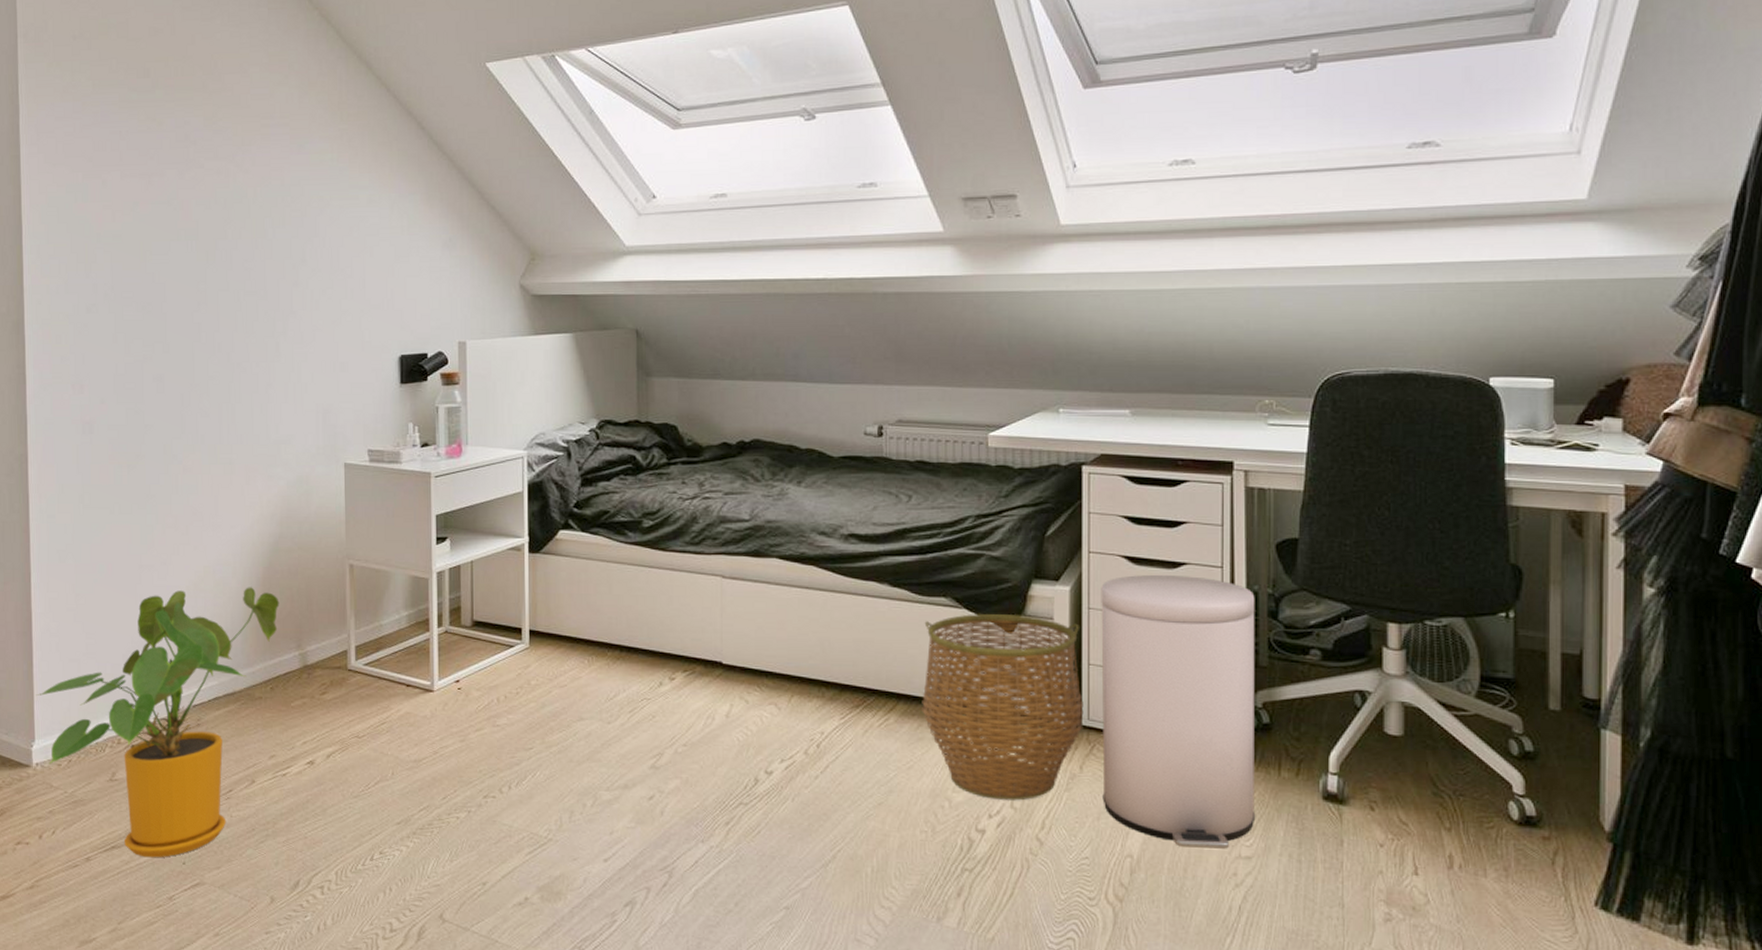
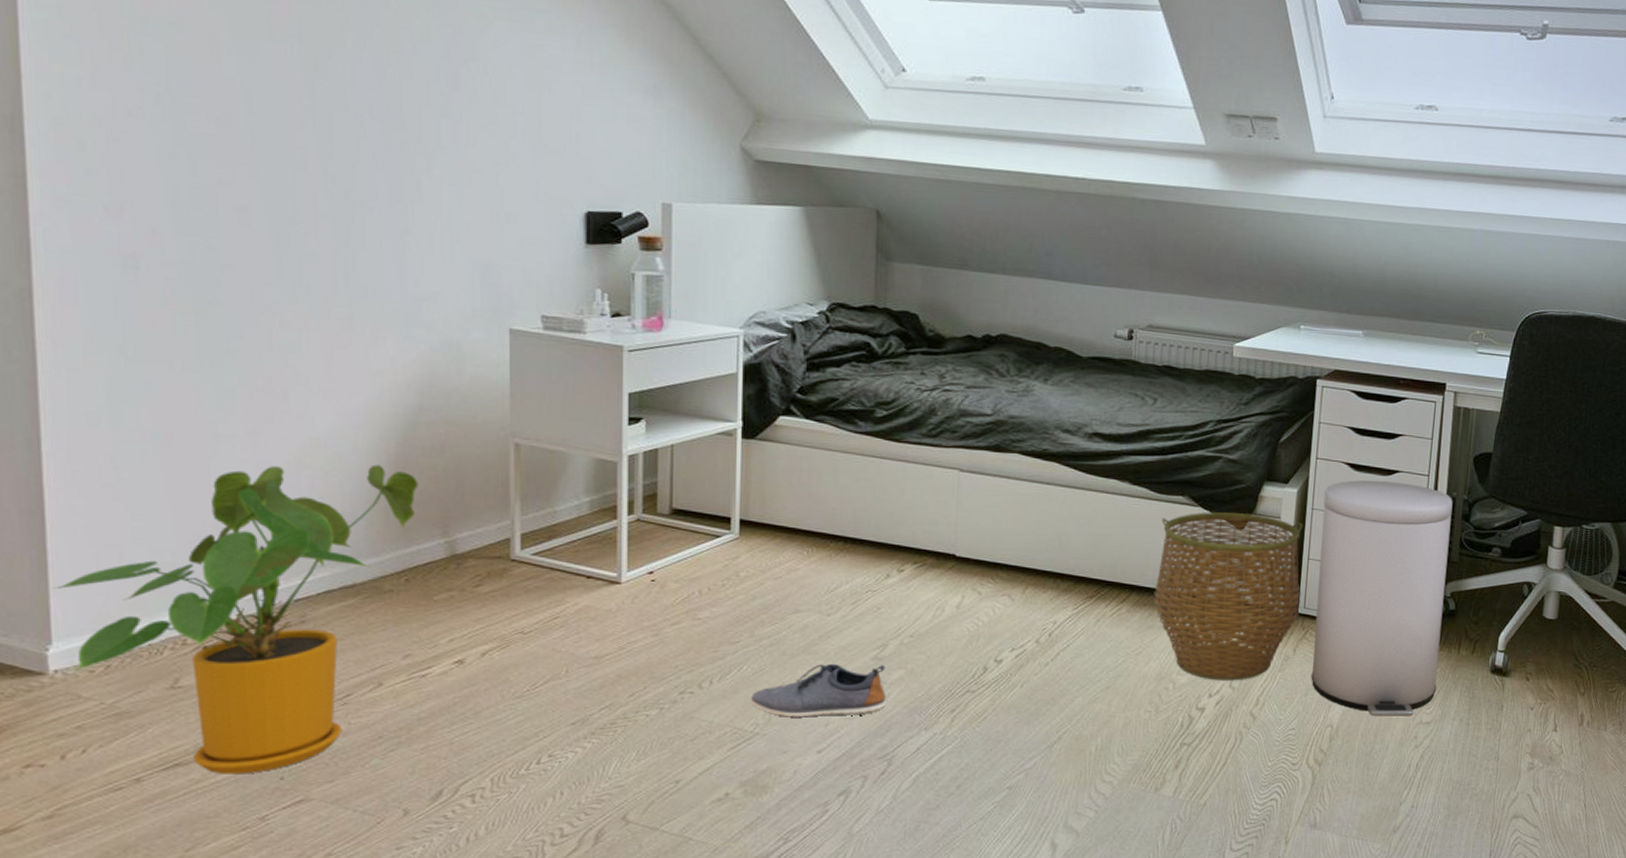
shoe: none [543,771,665,826] -> present [750,663,887,718]

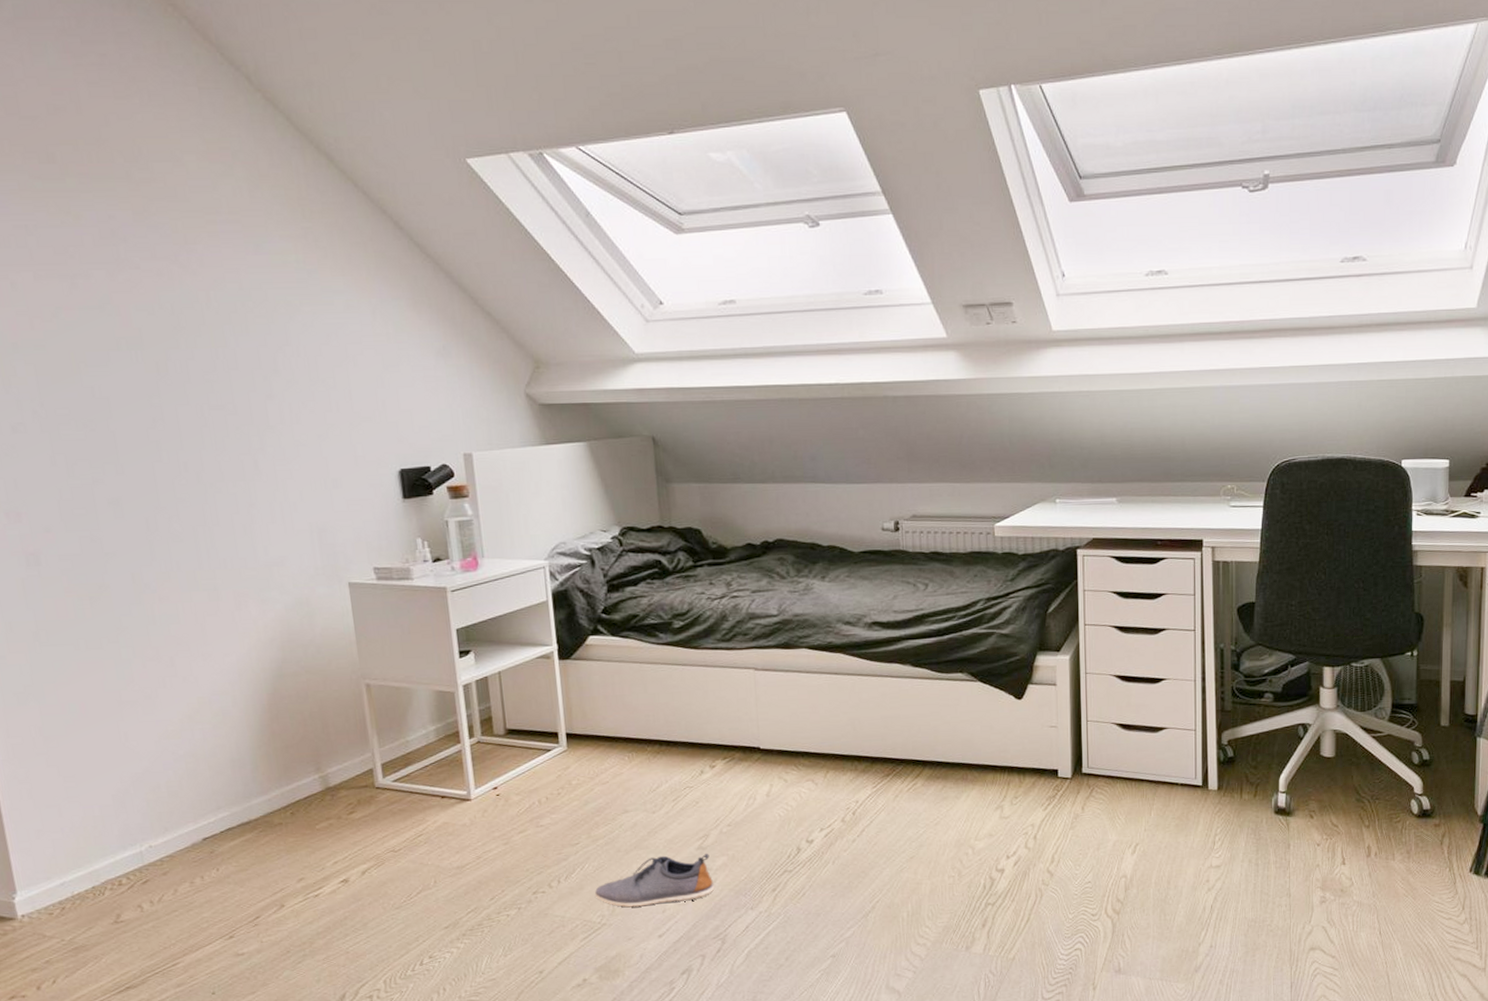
house plant: present [52,464,419,774] -> none [10,714,292,993]
basket: present [1153,511,1303,681] -> none [944,683,1084,843]
pedal bin: present [1311,480,1453,717] -> none [1095,639,1223,864]

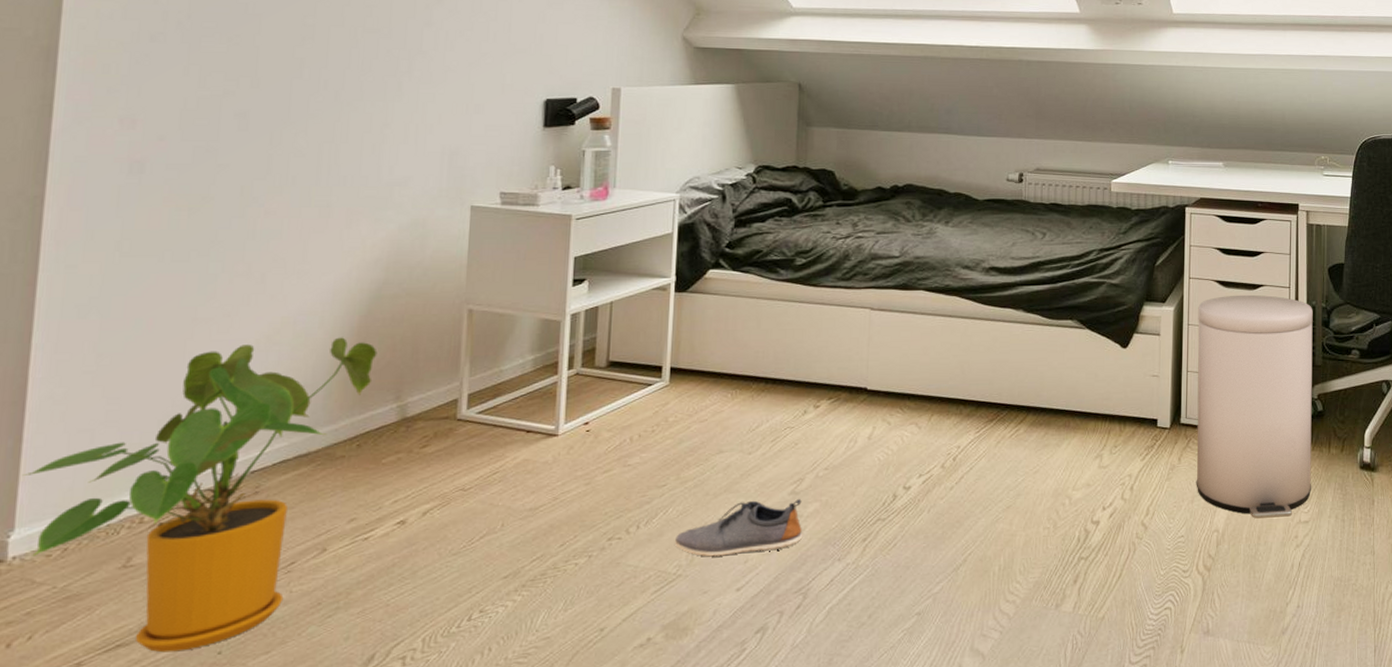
house plant: none [10,714,292,993] -> present [22,337,378,653]
pedal bin: none [1095,639,1223,864] -> present [1196,294,1313,519]

